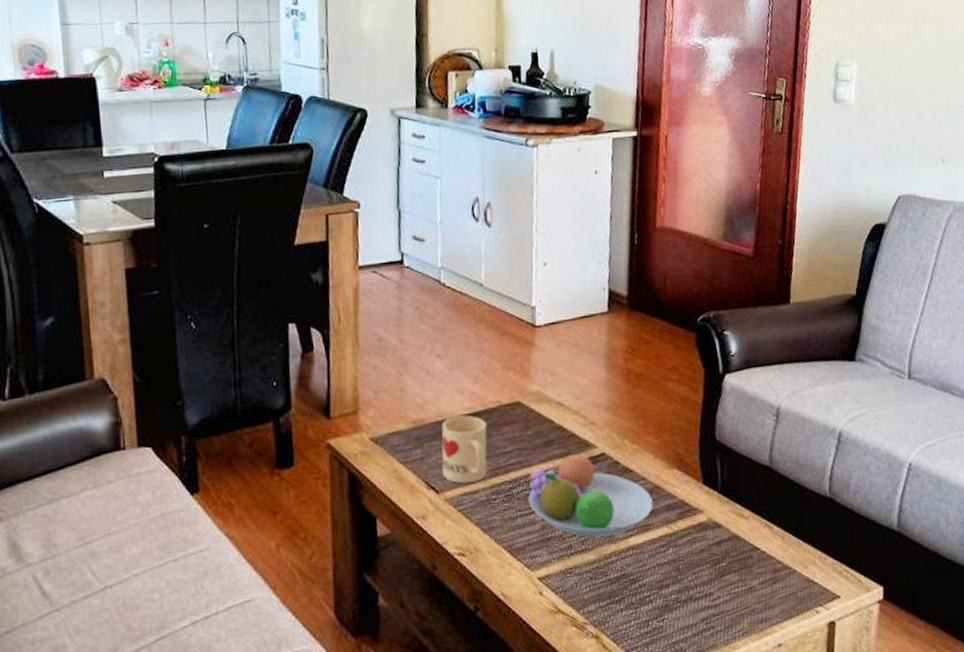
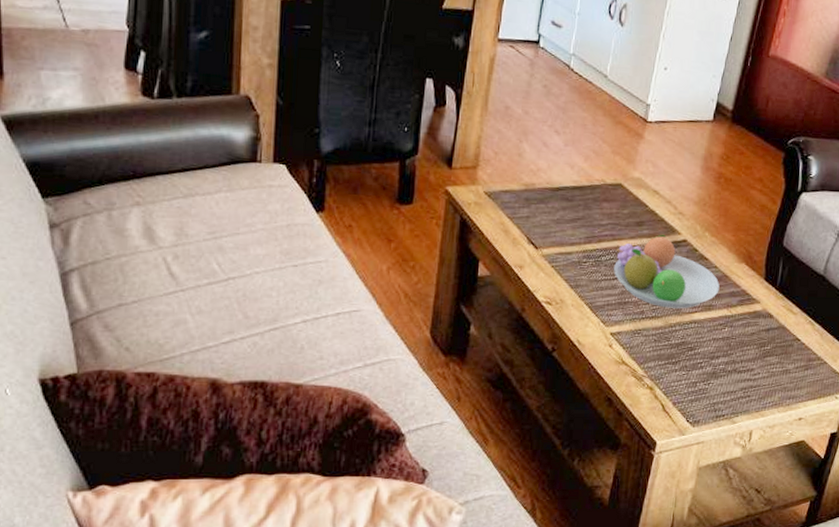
mug: present [441,415,487,484] -> none [544,186,590,245]

